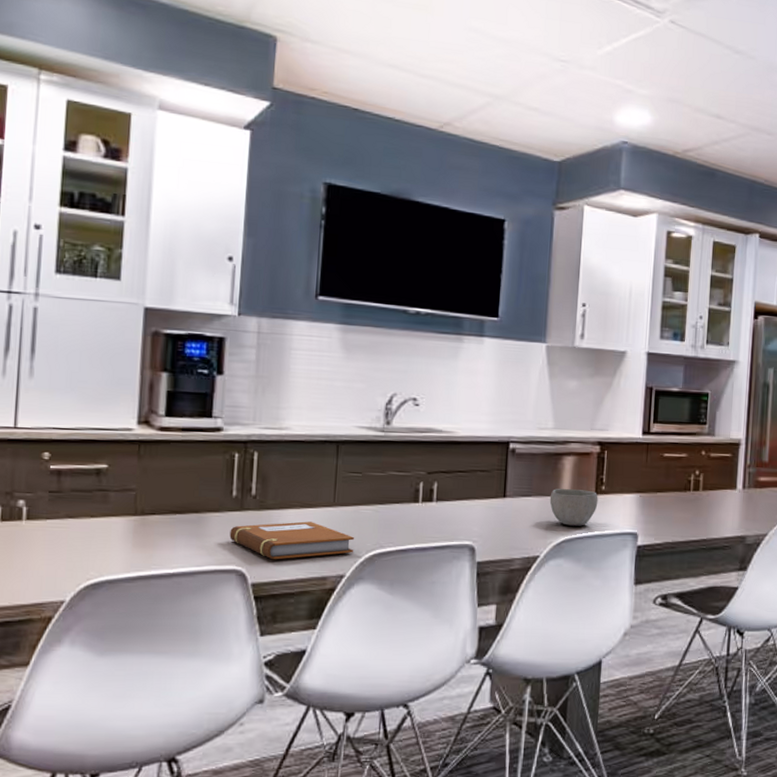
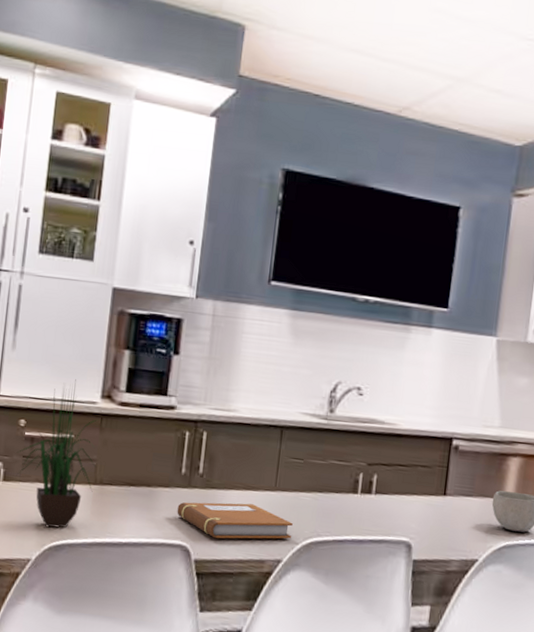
potted plant: none [41,406,135,565] -> present [16,379,97,528]

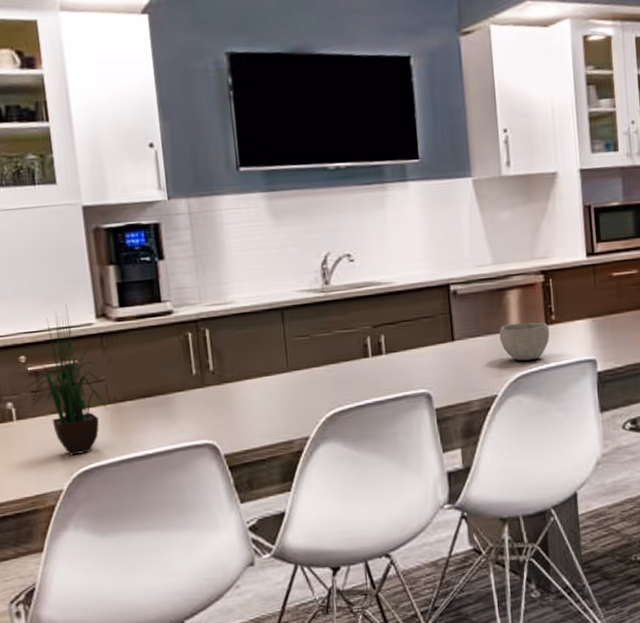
notebook: present [177,502,293,539] -> none [196,389,314,430]

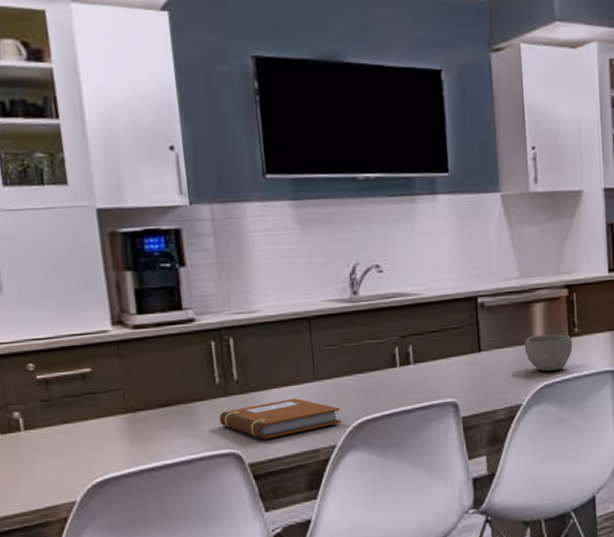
potted plant: present [23,305,109,456] -> none [32,311,126,467]
notebook: none [196,389,314,430] -> present [219,398,341,439]

